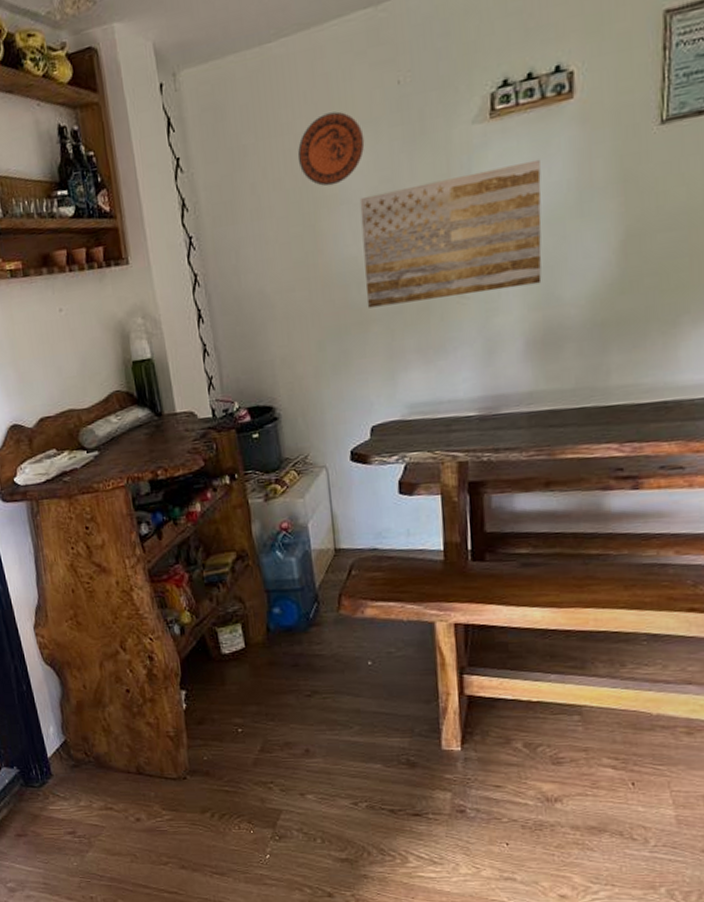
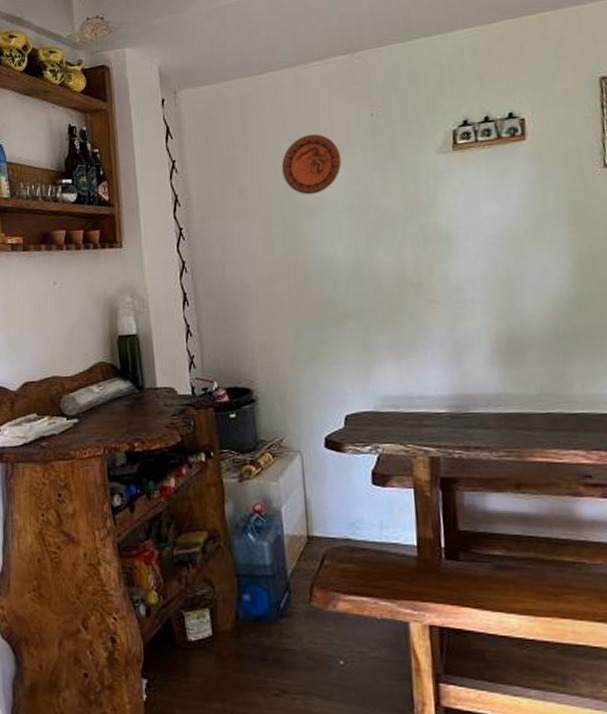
wall art: present [359,159,542,308] -> none [336,187,504,304]

